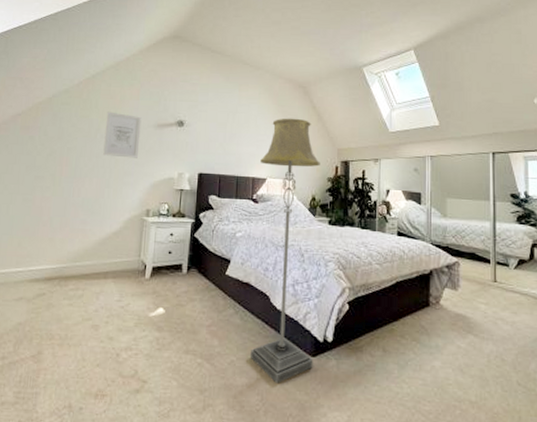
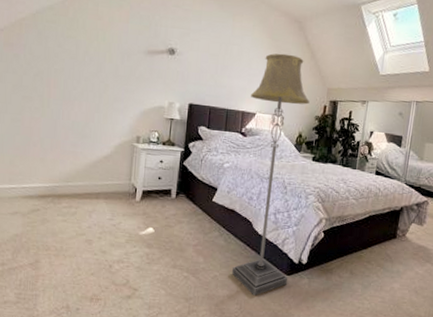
wall art: present [103,111,142,158] -> none [92,33,132,85]

